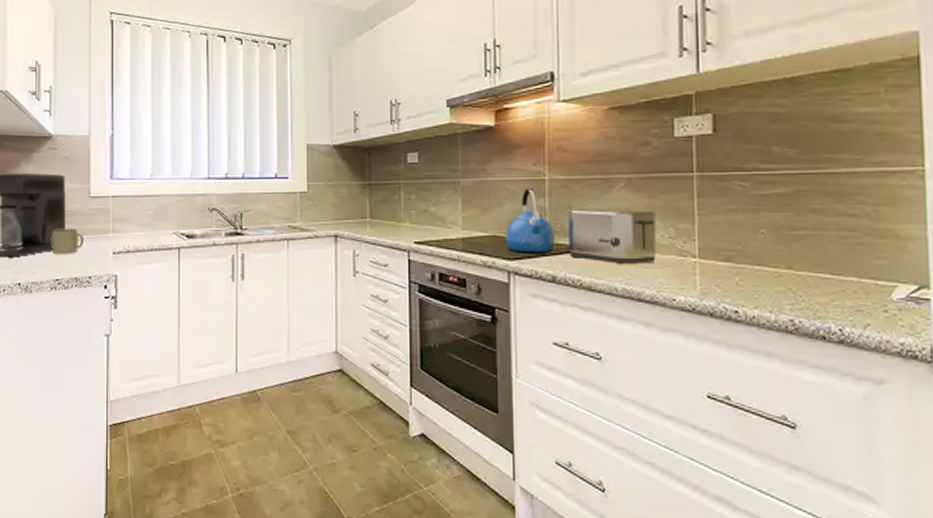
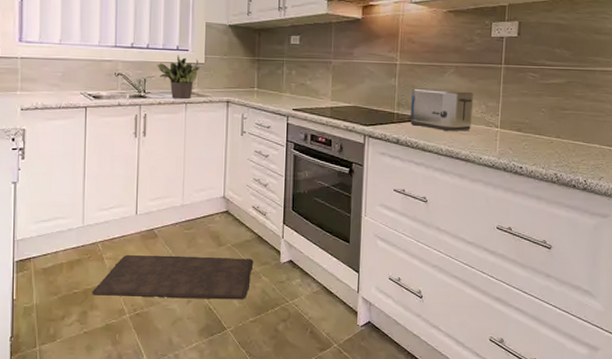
doormat: none [190,422,376,483] -> present [92,255,254,300]
potted plant: none [253,183,303,236] -> present [156,54,200,100]
kettle: present [505,189,555,253] -> none [363,70,401,121]

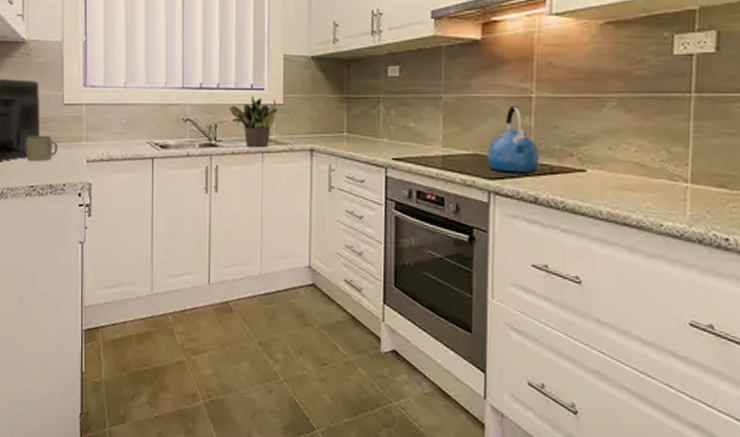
doormat: present [92,255,254,300] -> none [163,331,348,395]
kettle: none [363,70,401,121] -> present [486,106,540,174]
toaster: present [410,88,474,132] -> none [553,129,649,188]

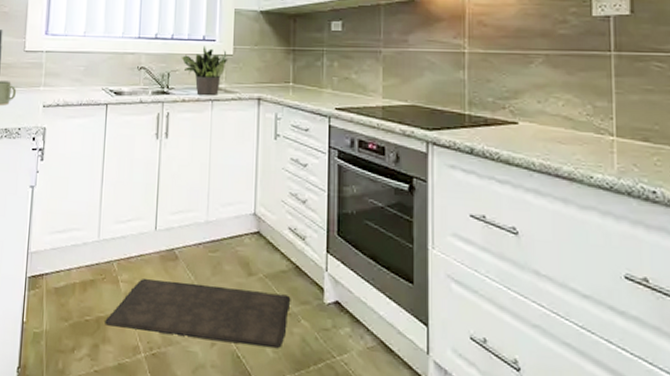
doormat: none [163,331,348,395] -> present [105,279,291,349]
kettle: present [486,106,540,174] -> none [424,61,474,125]

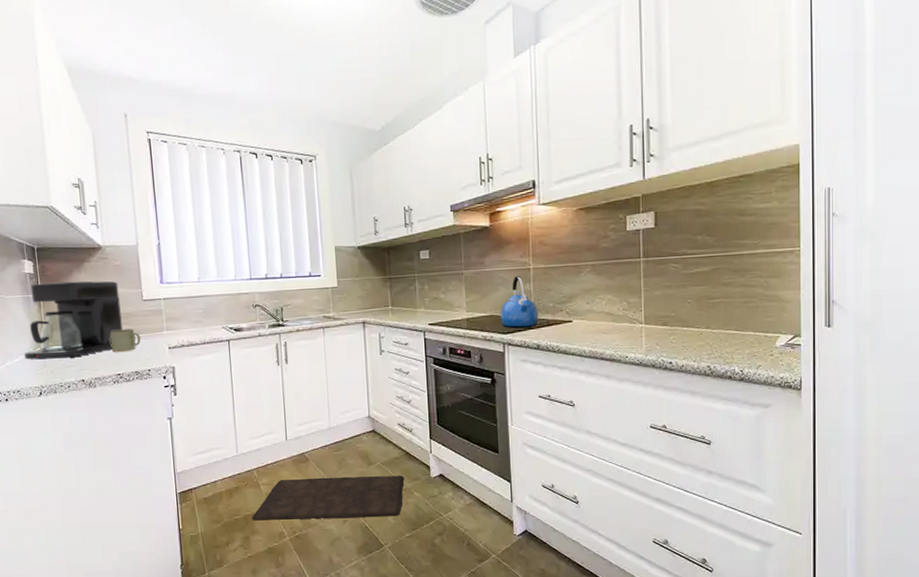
potted plant: present [181,45,228,96] -> none [291,281,334,325]
kettle: none [424,61,474,125] -> present [500,276,539,328]

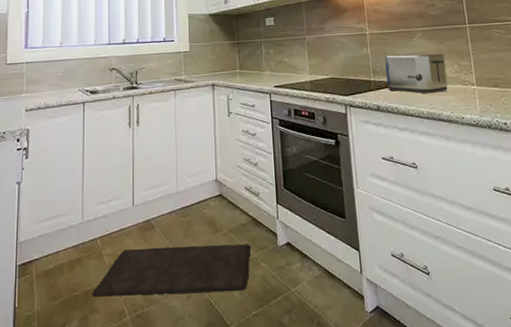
kettle: present [500,276,539,328] -> none [341,41,378,90]
toaster: none [548,289,615,333] -> present [384,53,448,95]

